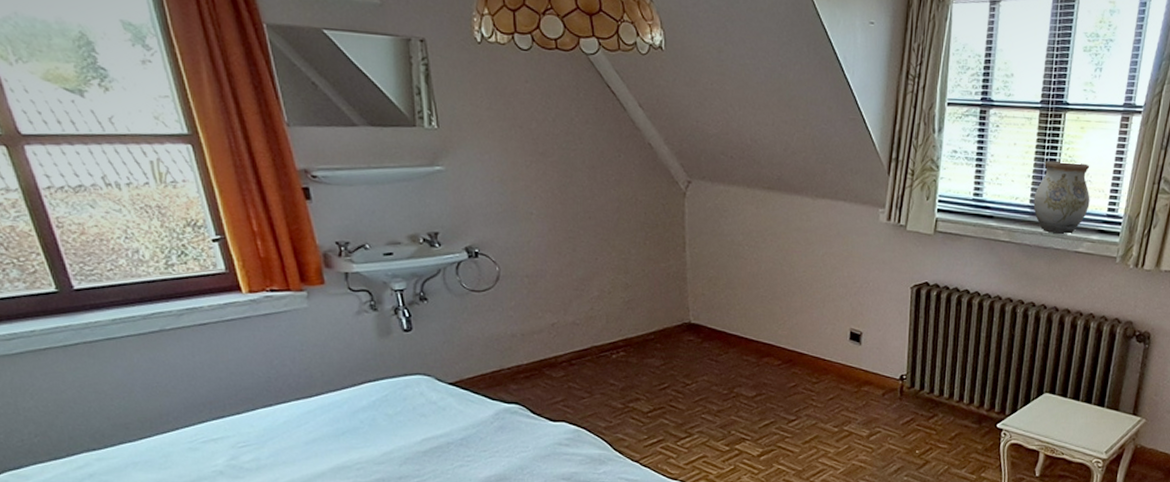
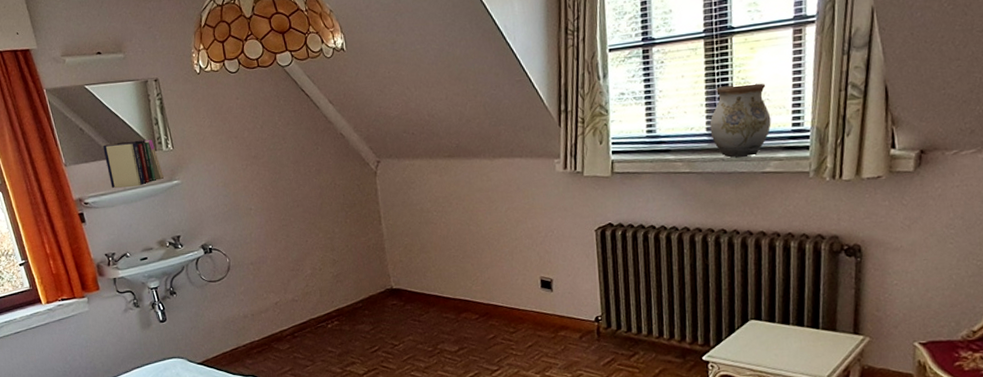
books: none [343,108,422,166] -> present [103,139,164,188]

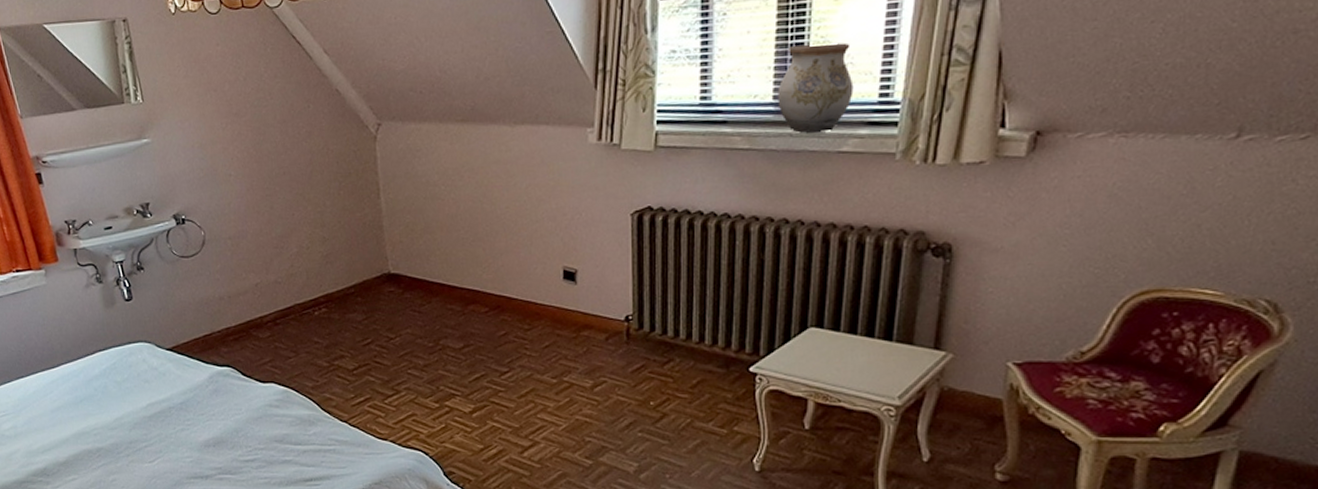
books: present [103,139,164,188] -> none [63,90,132,146]

